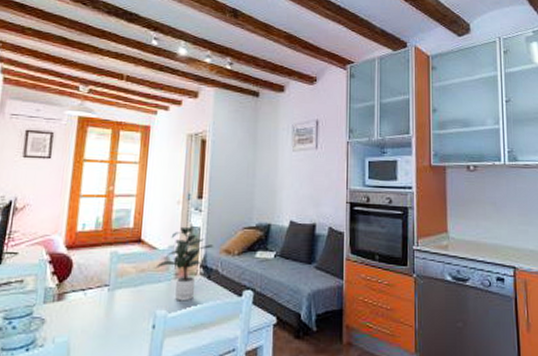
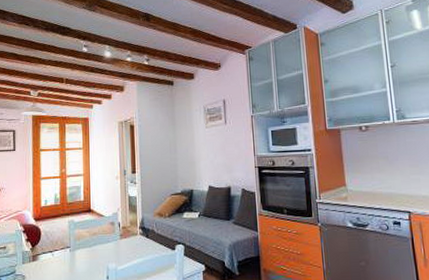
potted plant: present [155,226,214,301] -> none [104,196,149,257]

